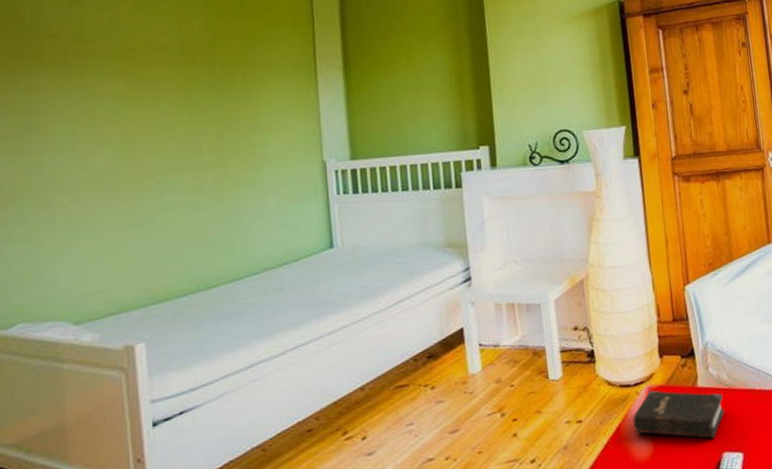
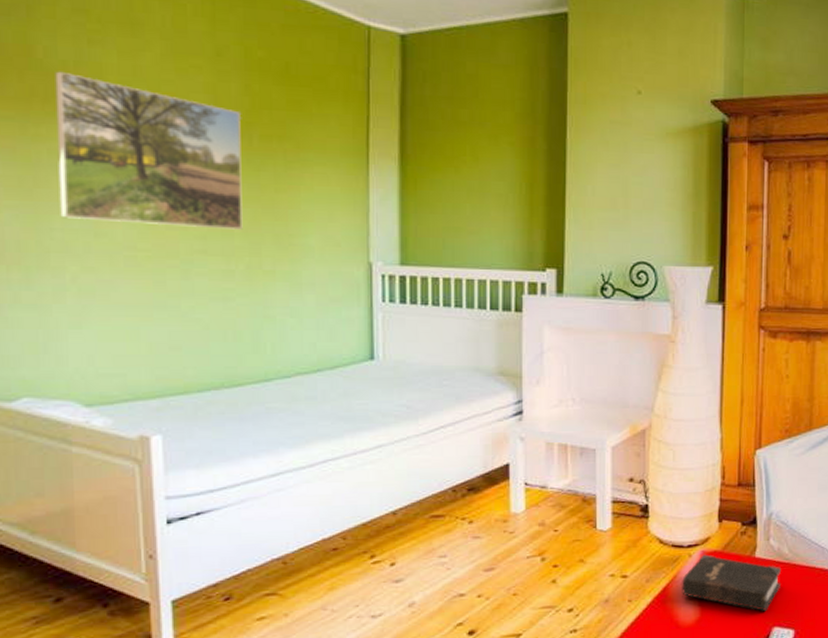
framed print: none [41,30,210,157] -> present [55,71,243,230]

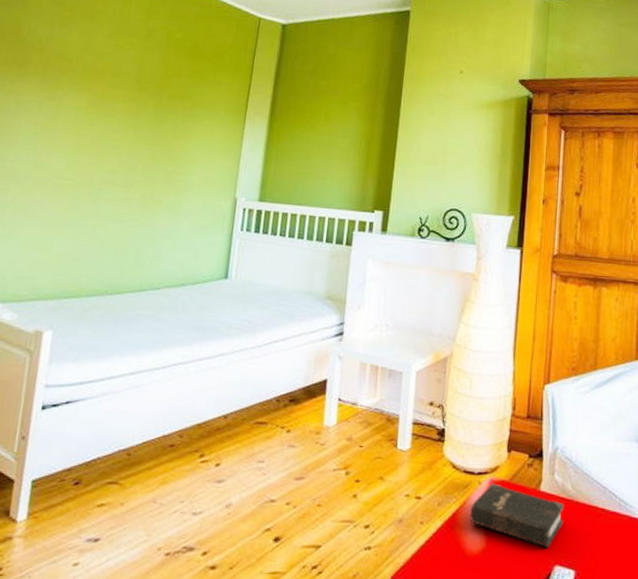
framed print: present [55,71,243,230] -> none [14,44,157,167]

